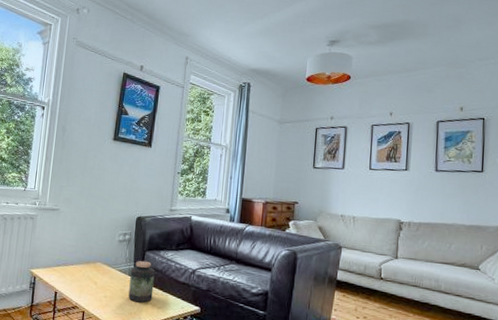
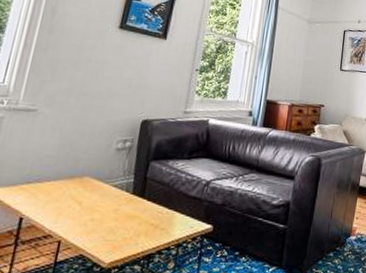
jar: present [128,260,155,303] -> none [123,172,161,225]

